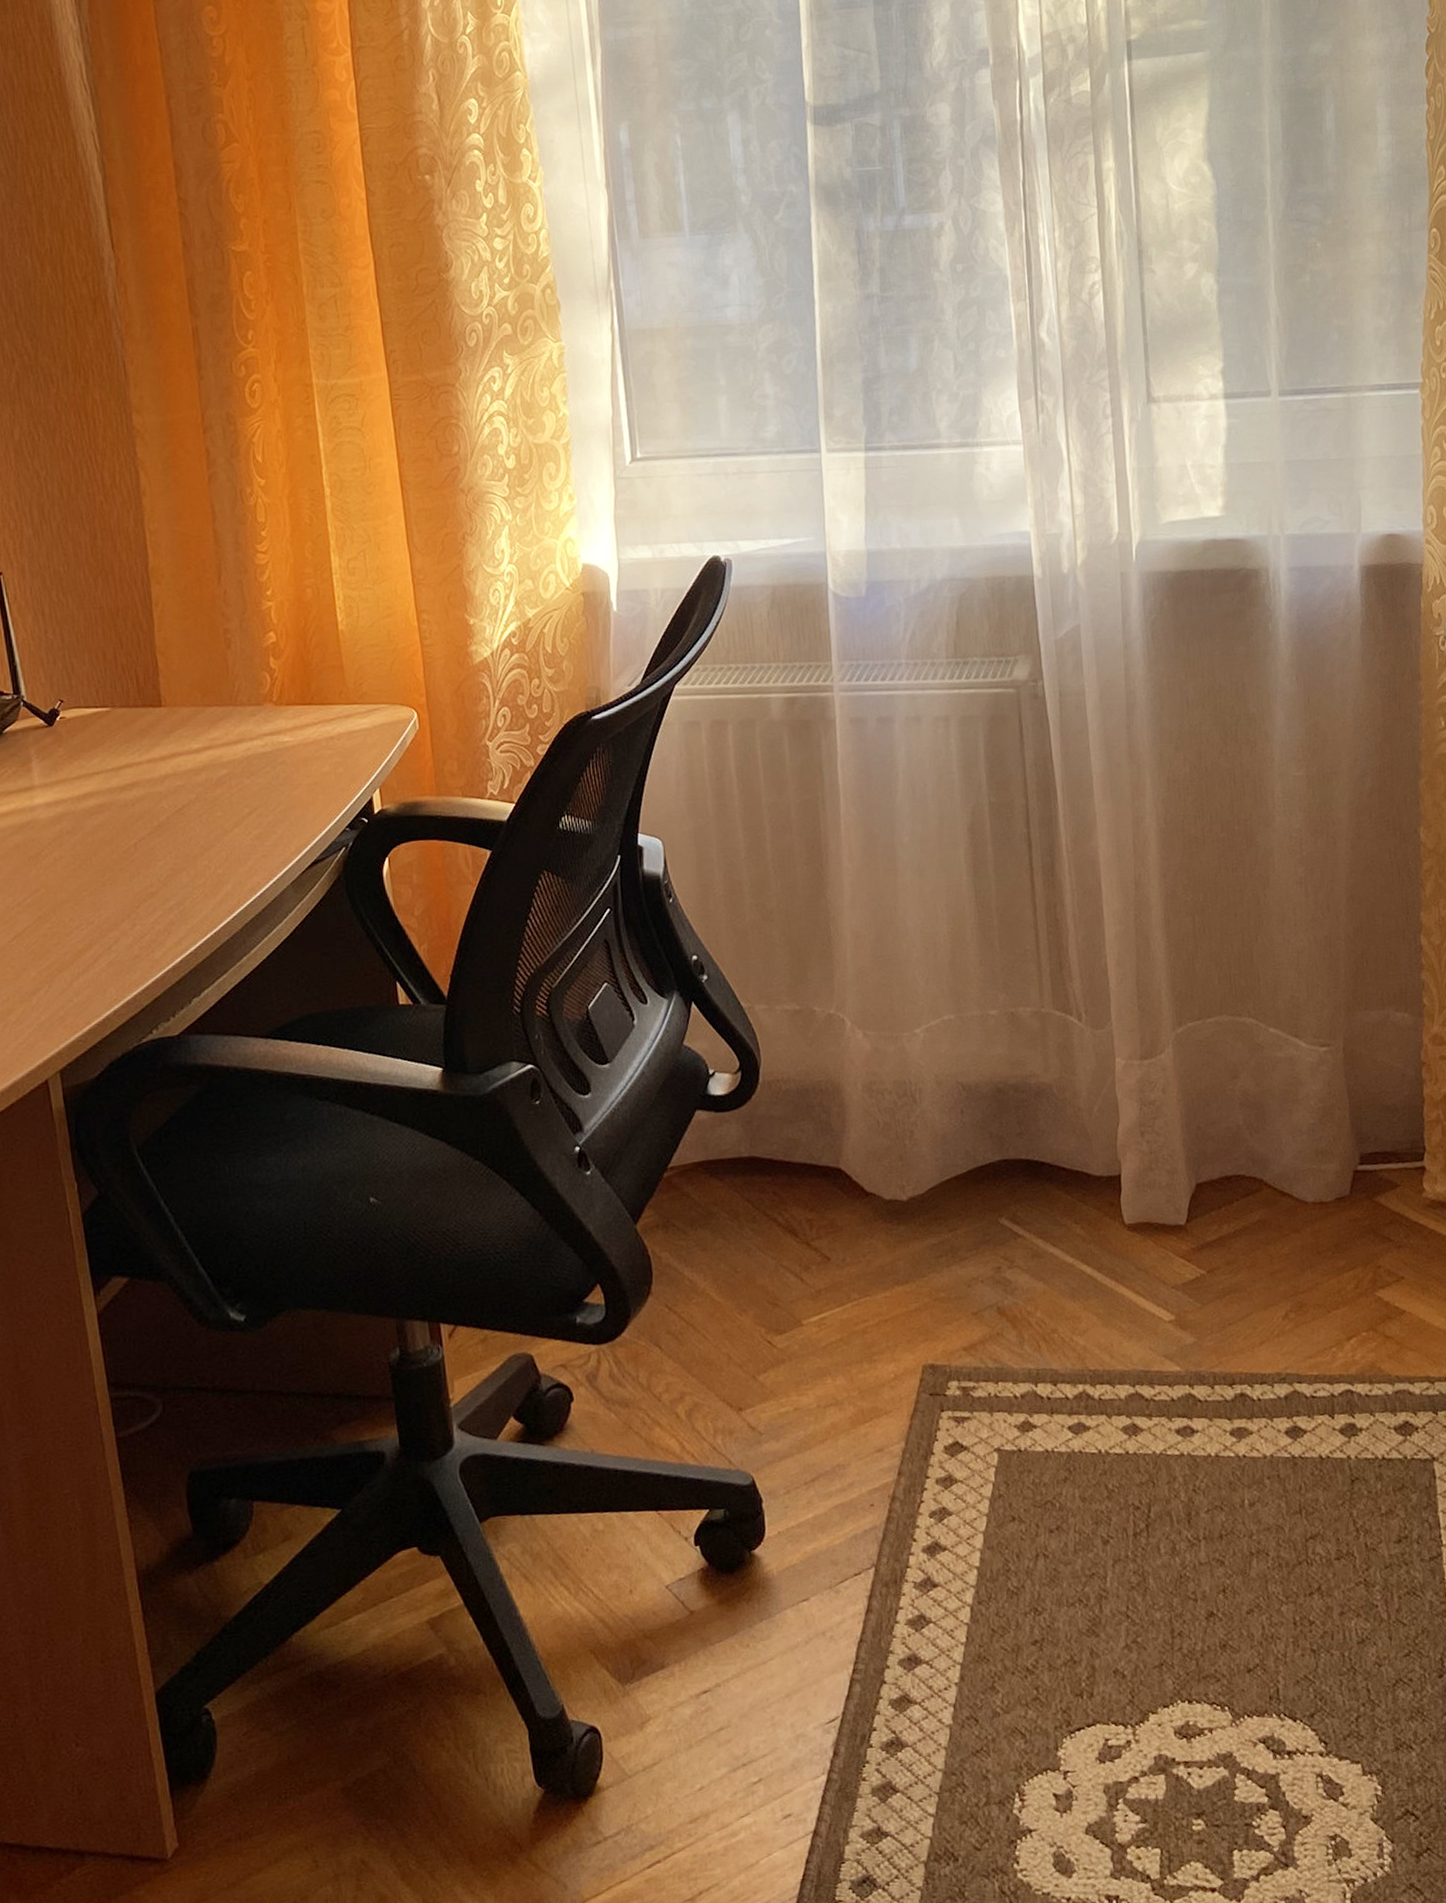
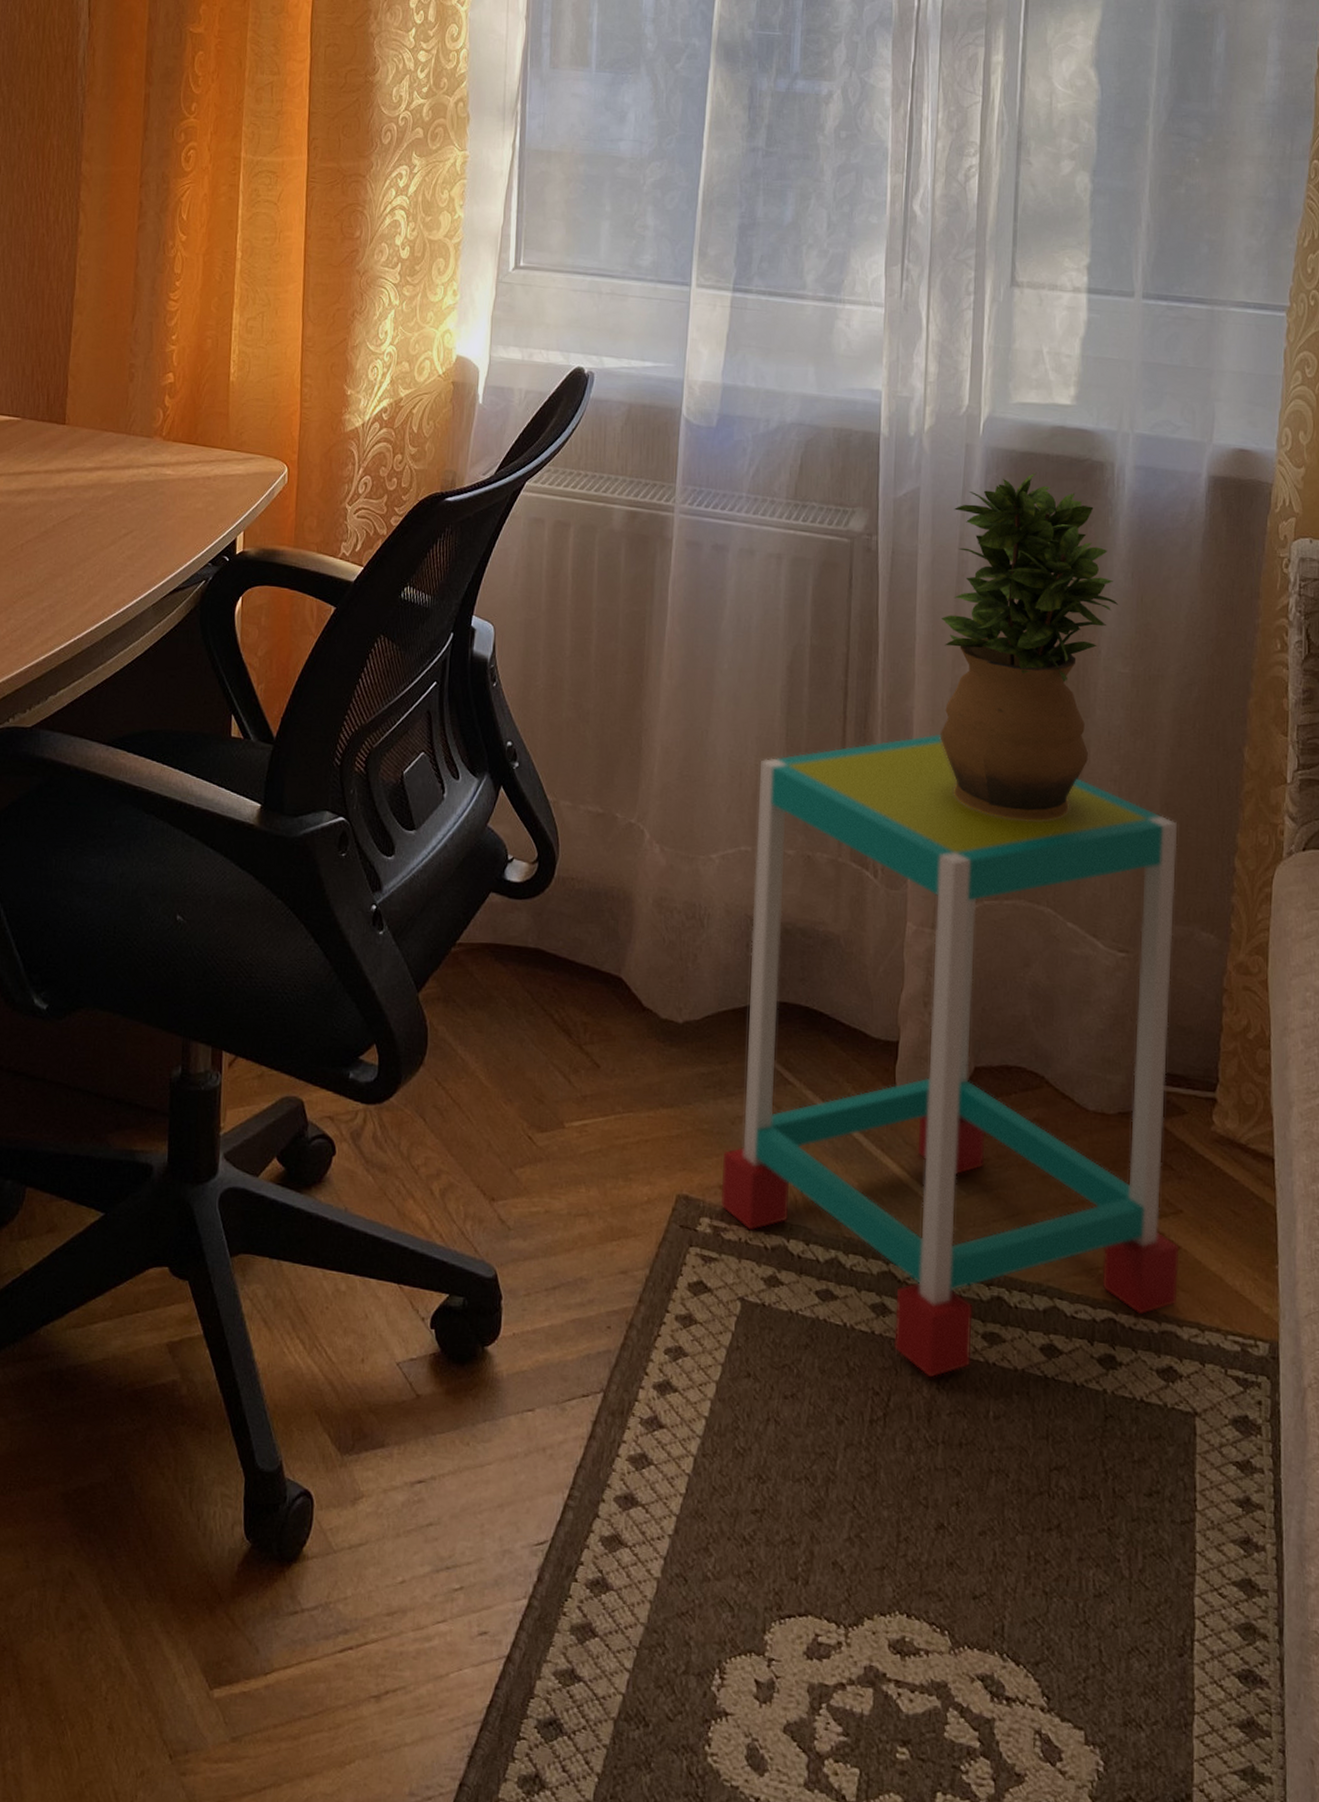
side table: none [952,868,1406,1483] -> present [721,733,1179,1378]
potted plant: none [1116,590,1287,939] -> present [939,472,1119,821]

